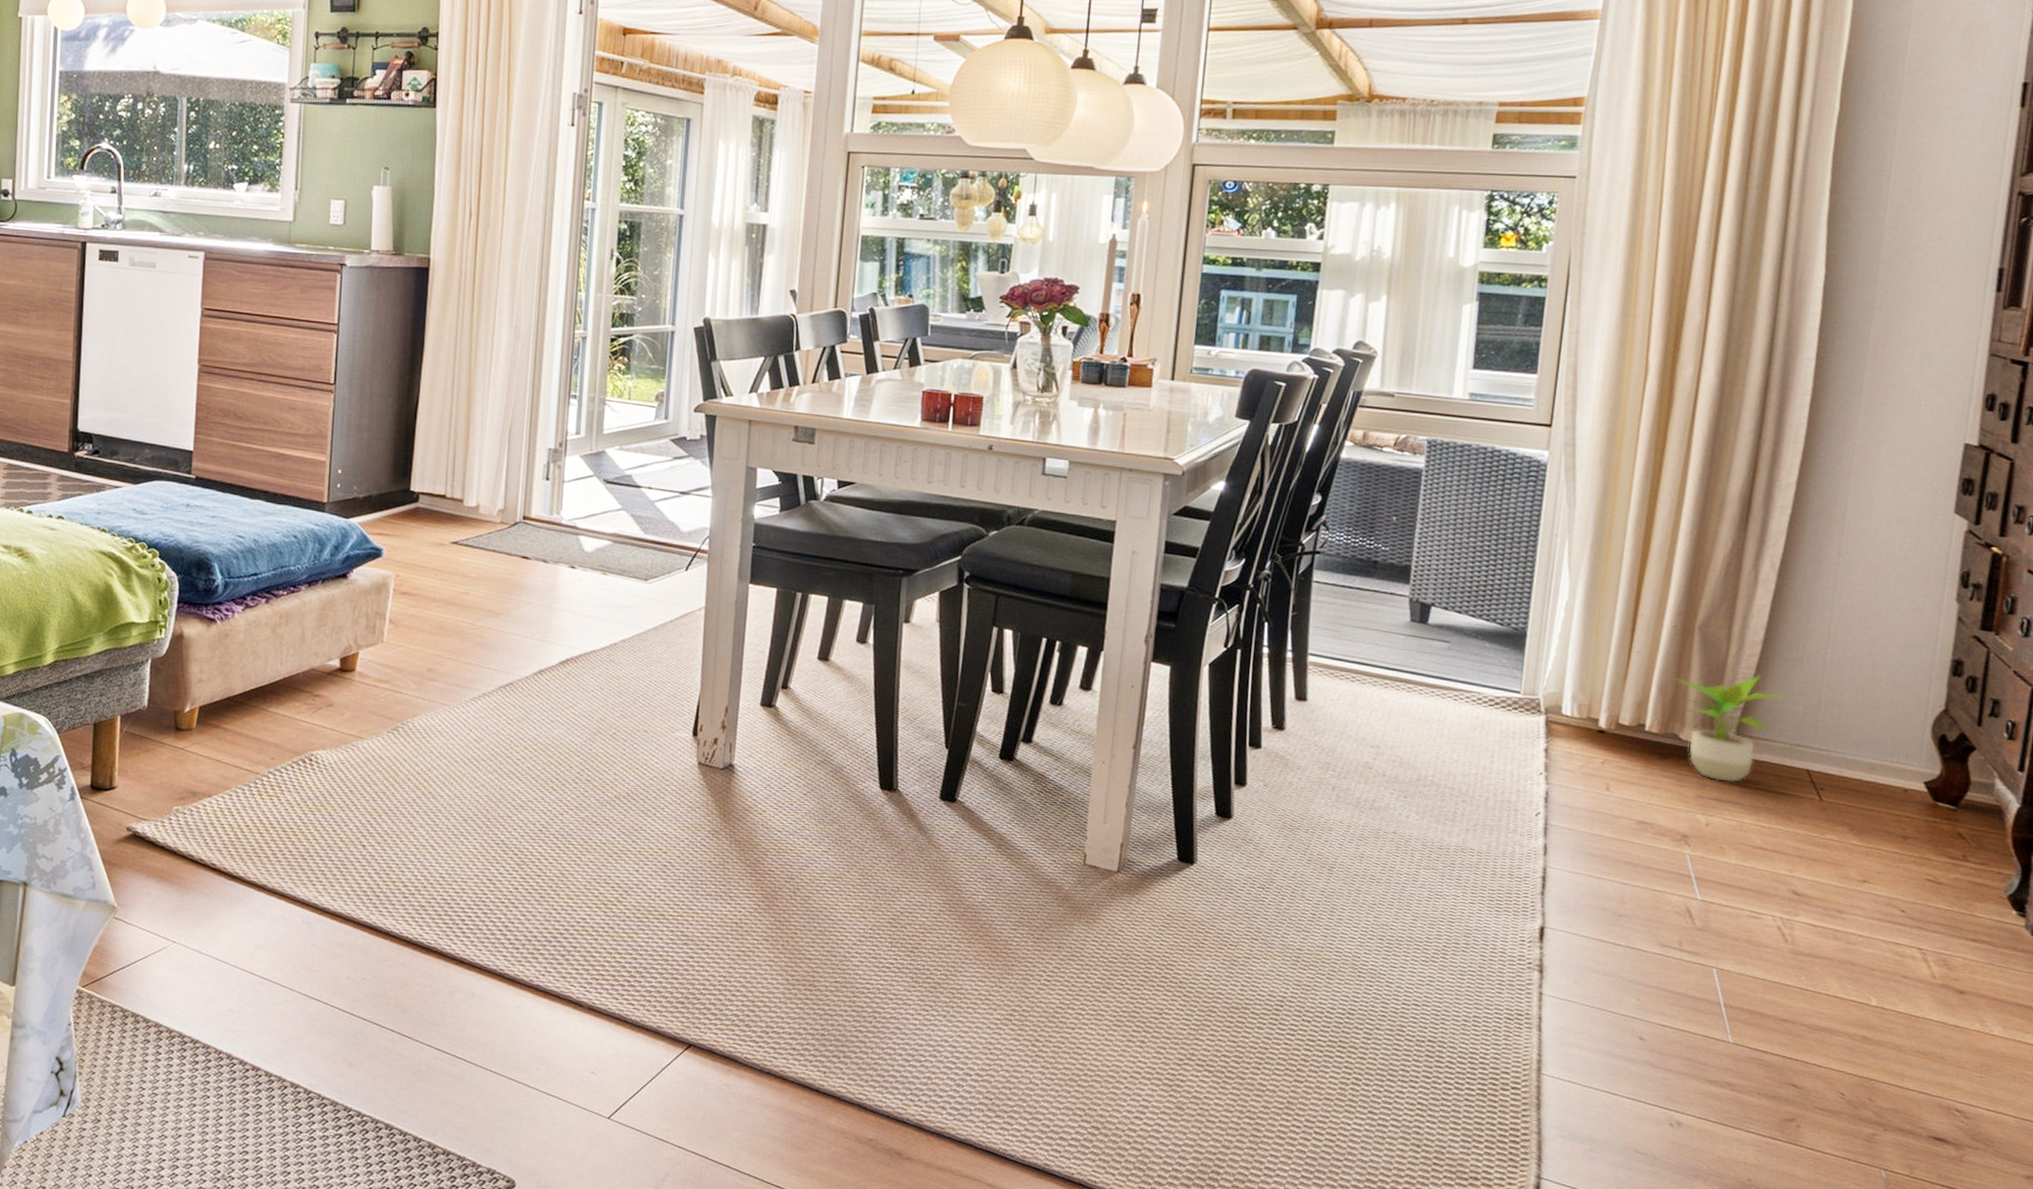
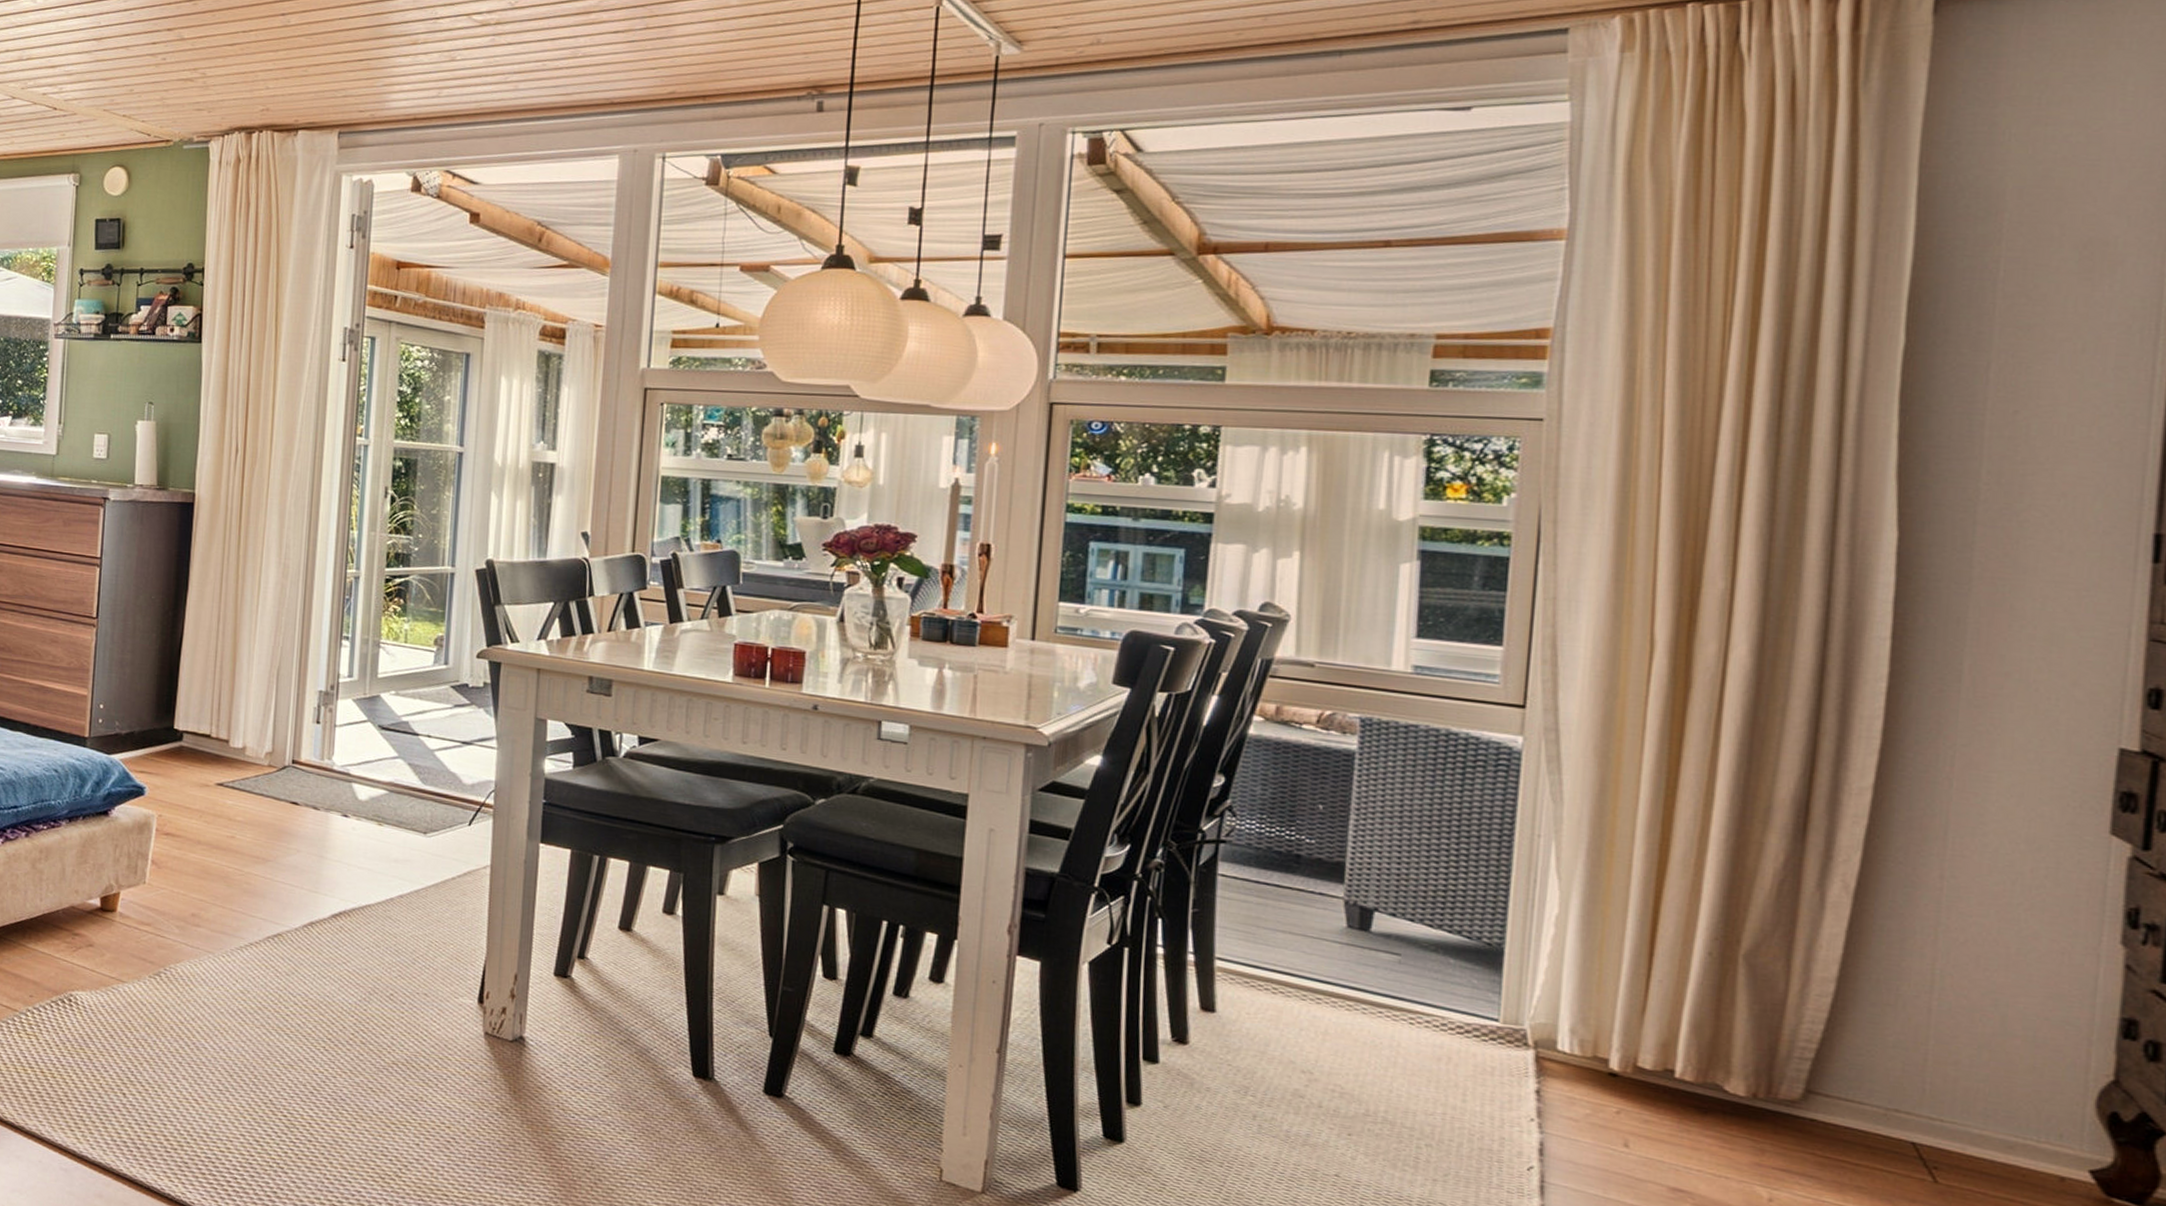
potted plant: present [1673,675,1785,783] -> none [1711,1016,1874,1152]

